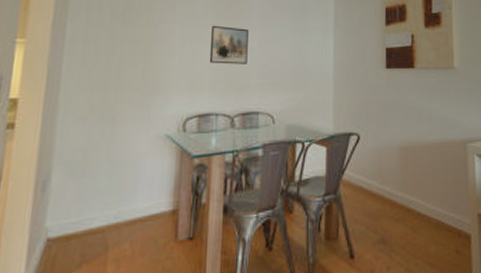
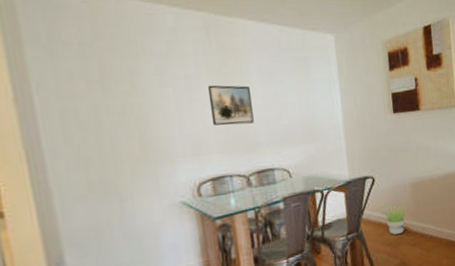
potted plant: none [364,169,392,205] -> present [381,205,407,235]

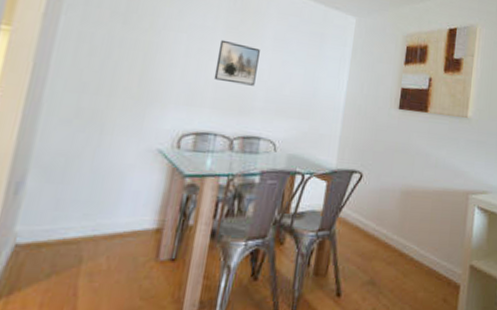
potted plant: present [381,205,407,235] -> none [362,209,390,247]

